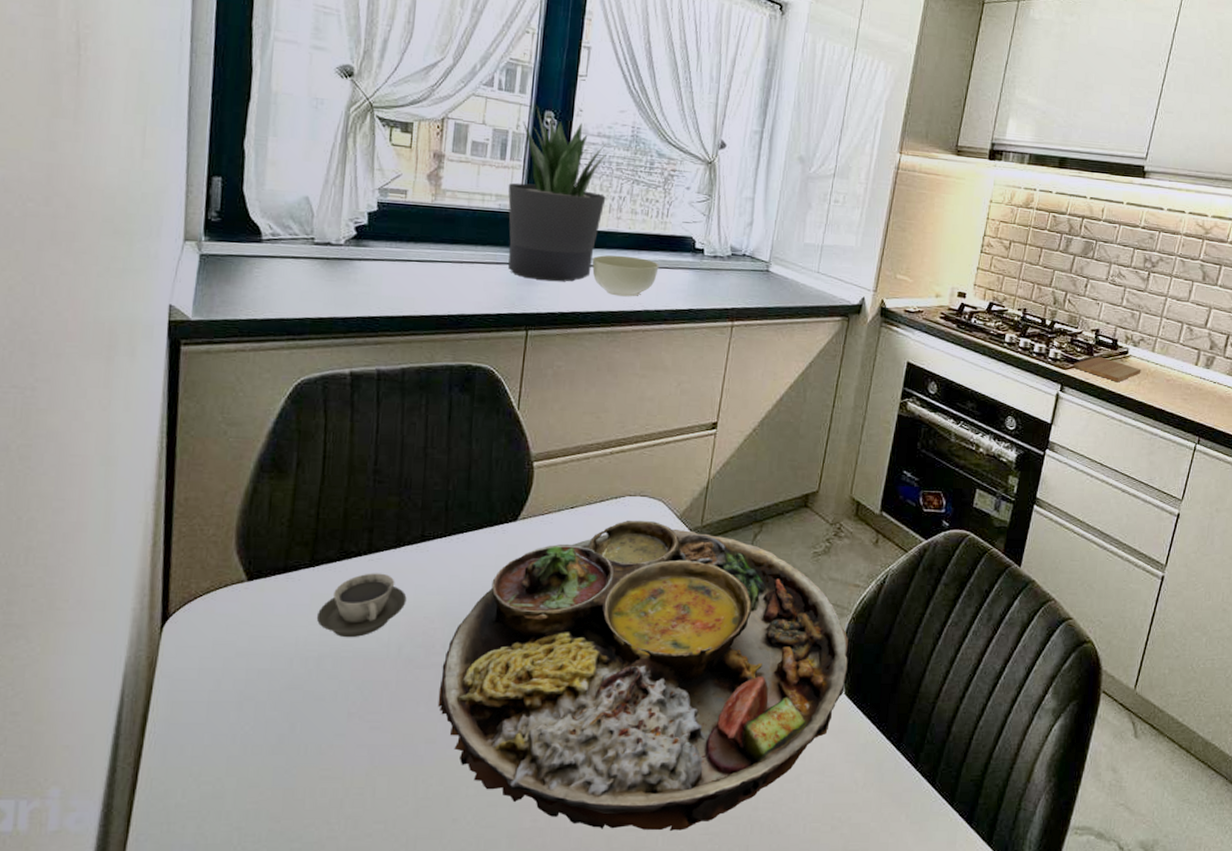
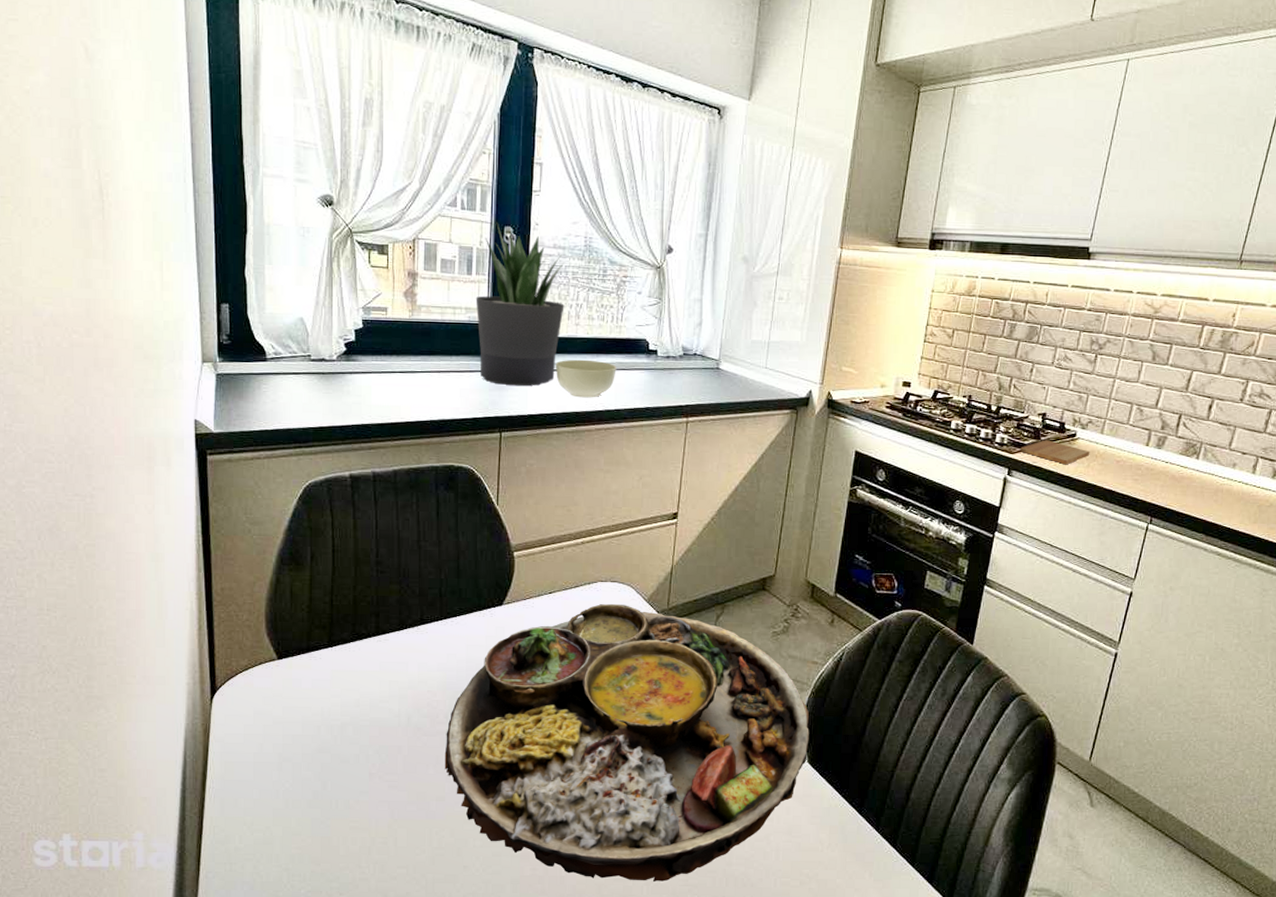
cup: present [316,573,407,638] -> none [337,652,412,709]

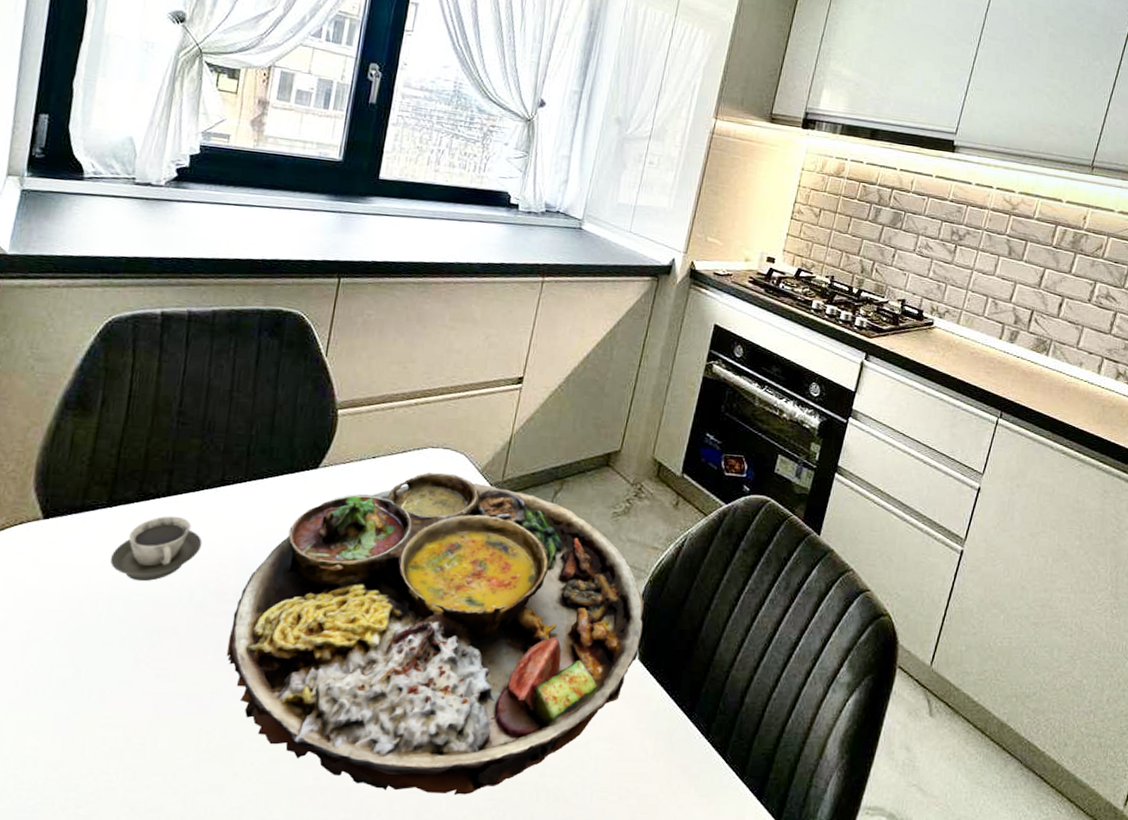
cup: none [337,652,412,709] -> present [110,515,202,582]
planter: present [475,223,565,386] -> none [325,58,430,231]
bowl: present [555,359,617,398] -> none [407,206,474,249]
cutting board: present [1020,440,1090,465] -> none [878,326,946,353]

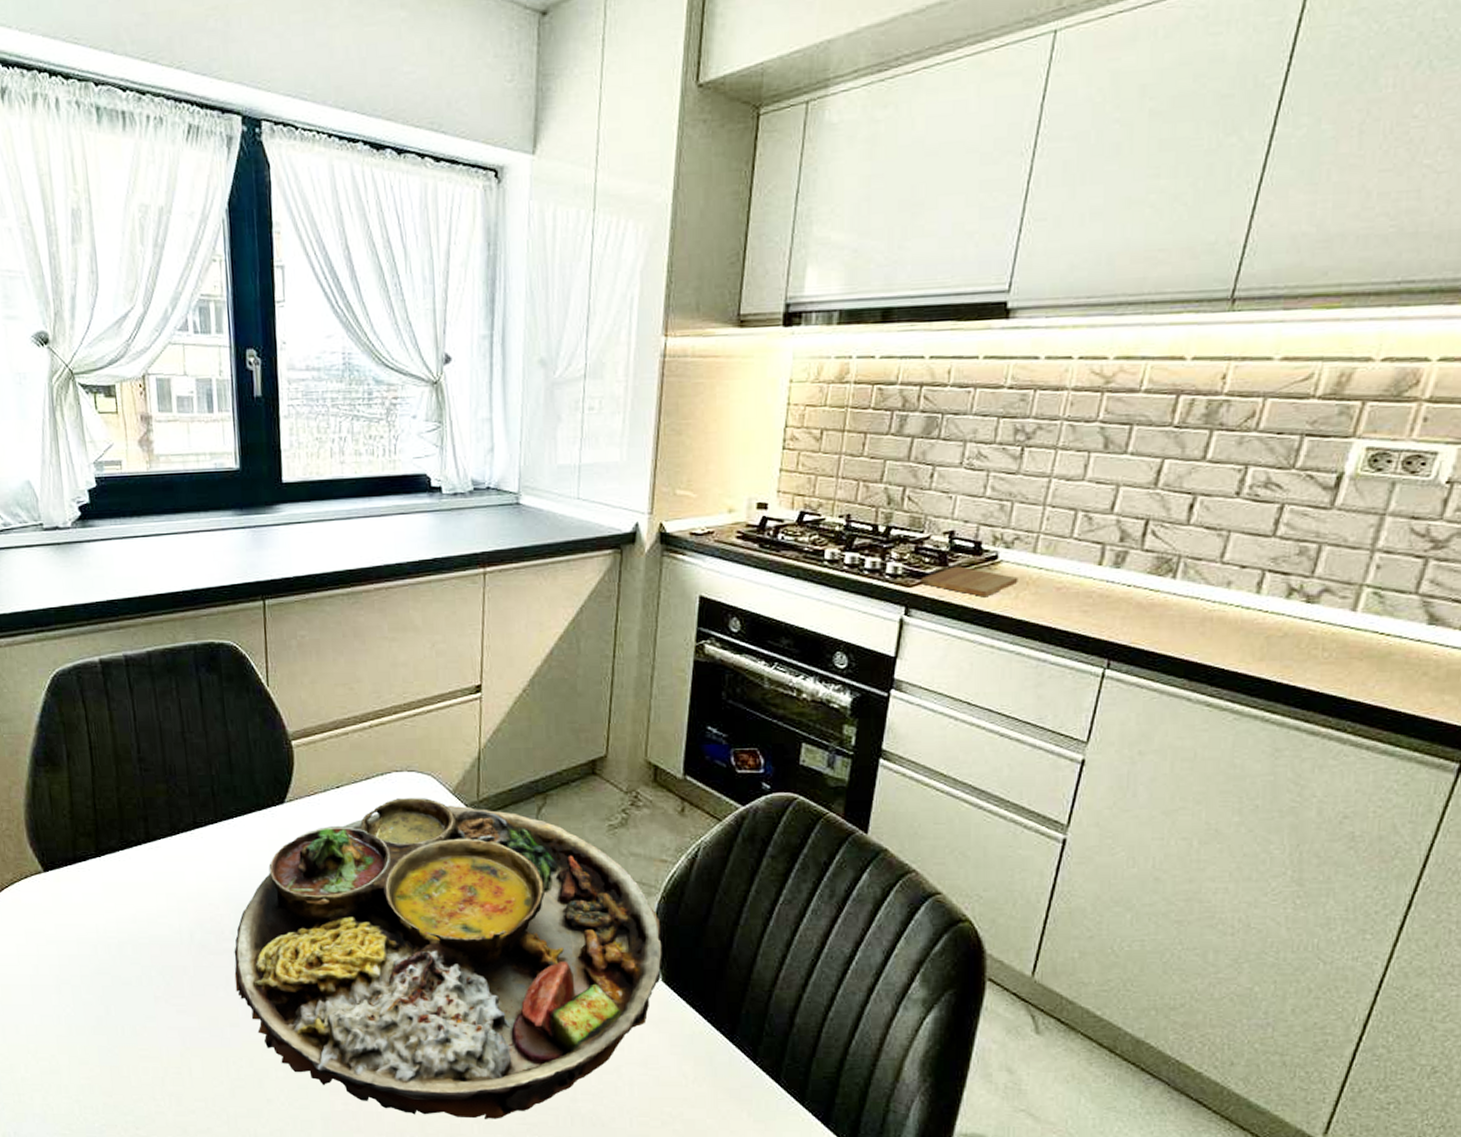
cup: present [110,515,202,582] -> none [110,861,190,925]
cutting board: none [878,326,946,353] -> present [921,566,1018,598]

